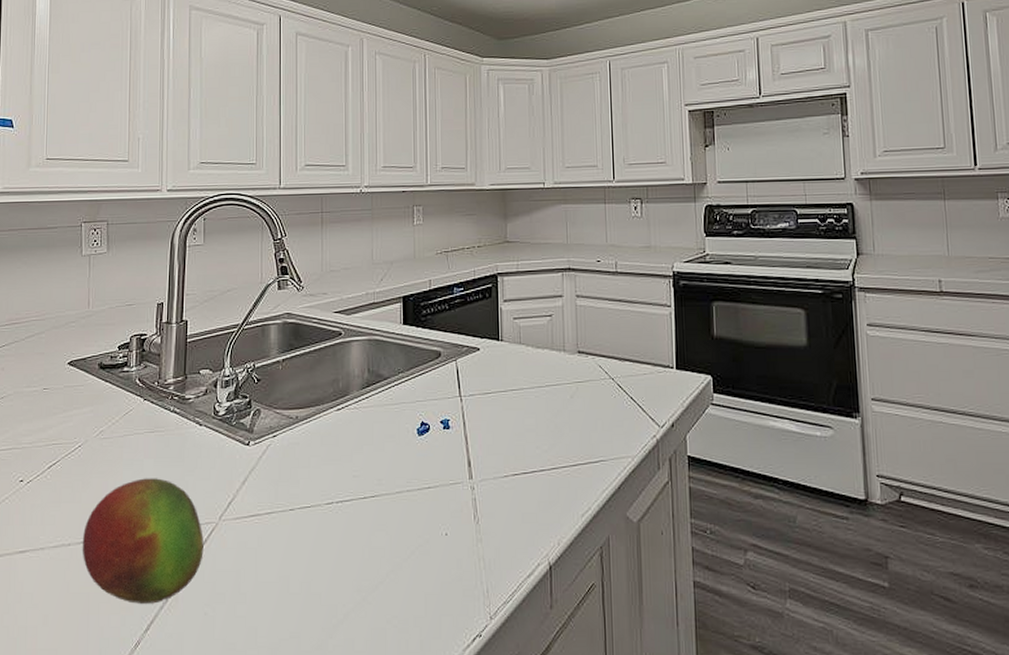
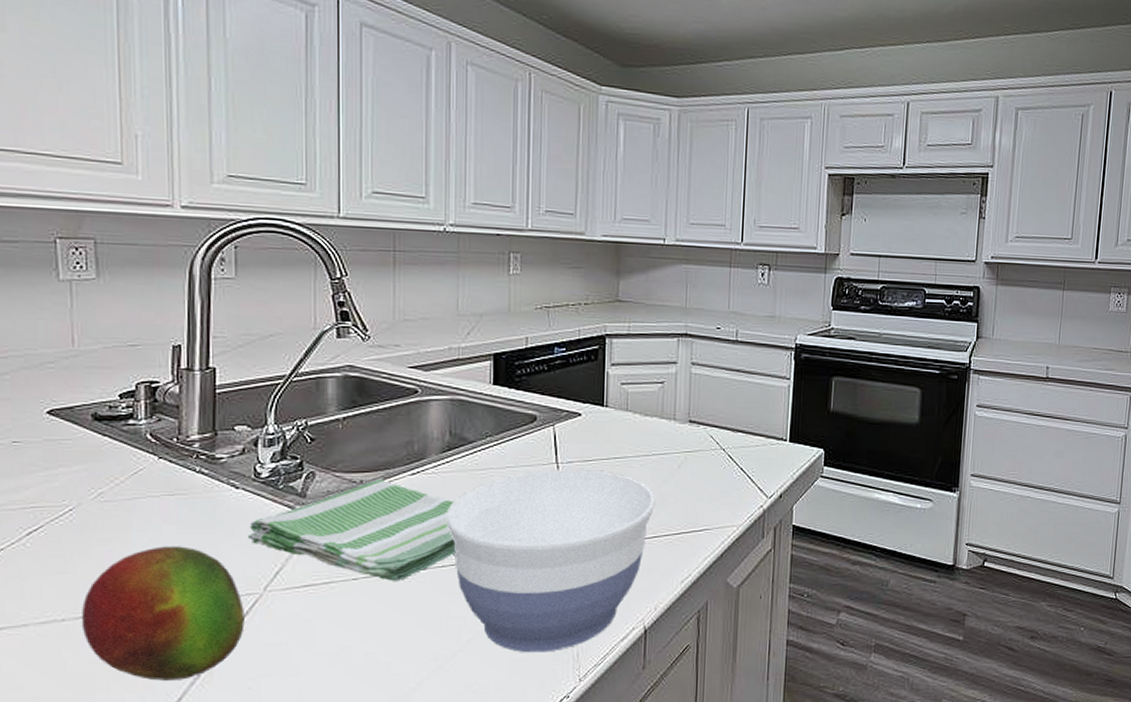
dish towel: none [208,414,376,512] -> present [248,479,456,581]
bowl: none [366,402,551,587] -> present [445,470,655,653]

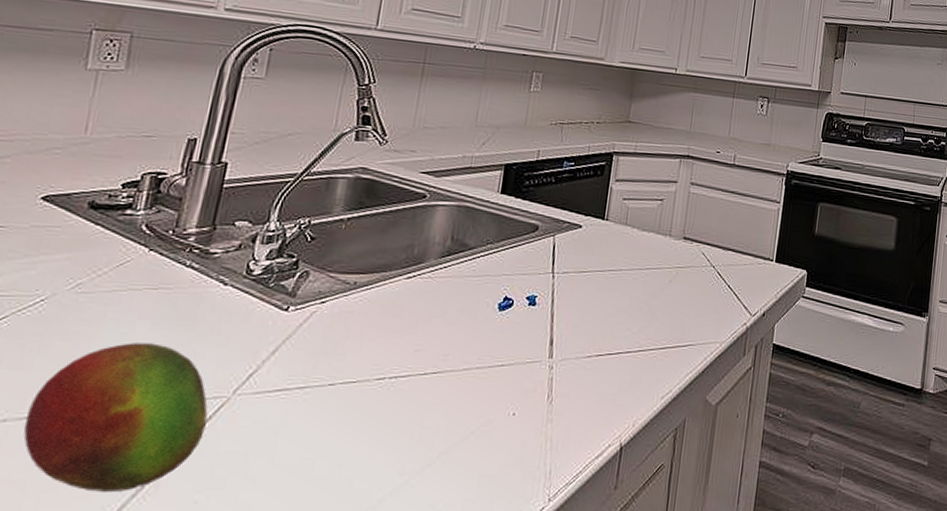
dish towel: present [248,479,456,581] -> none [227,281,447,388]
bowl: present [445,470,655,653] -> none [434,279,644,469]

